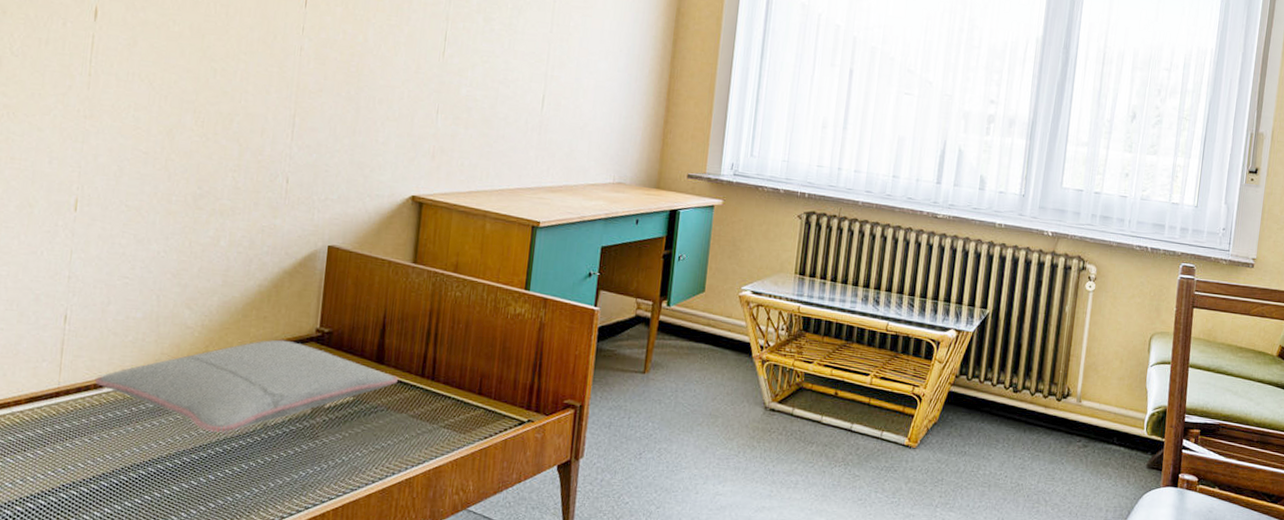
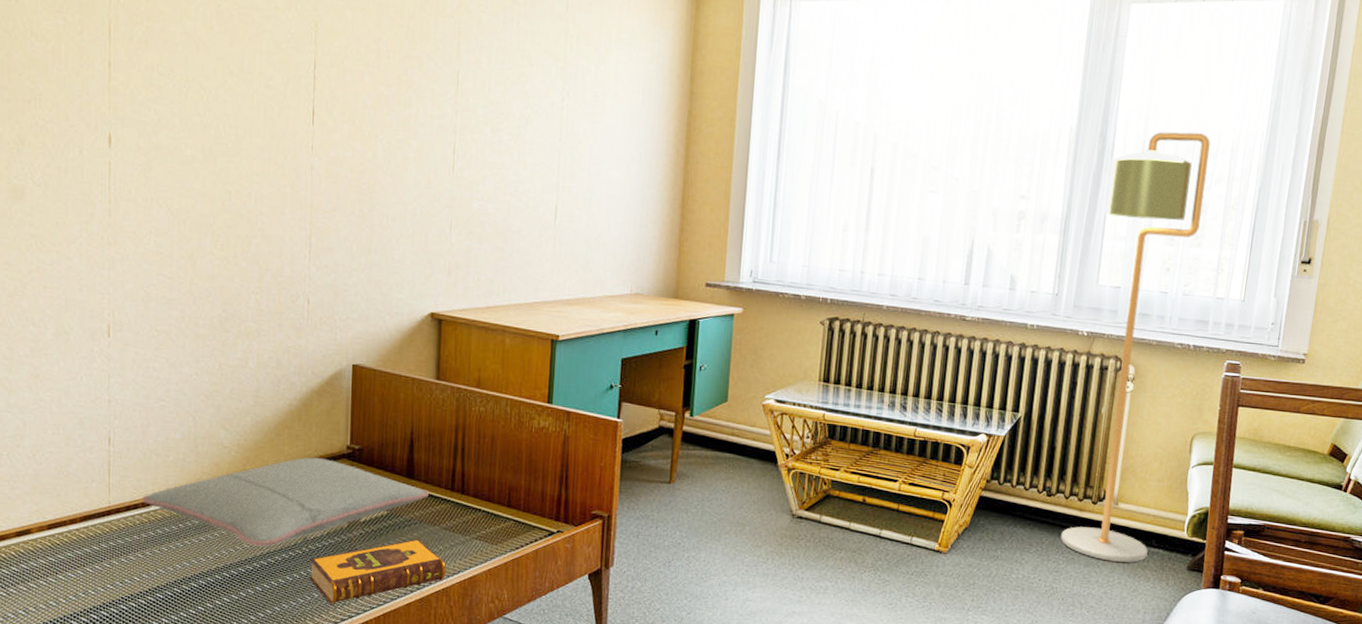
hardback book: none [266,426,411,496] -> present [309,539,446,605]
floor lamp: none [1026,45,1165,460] -> present [1060,131,1211,562]

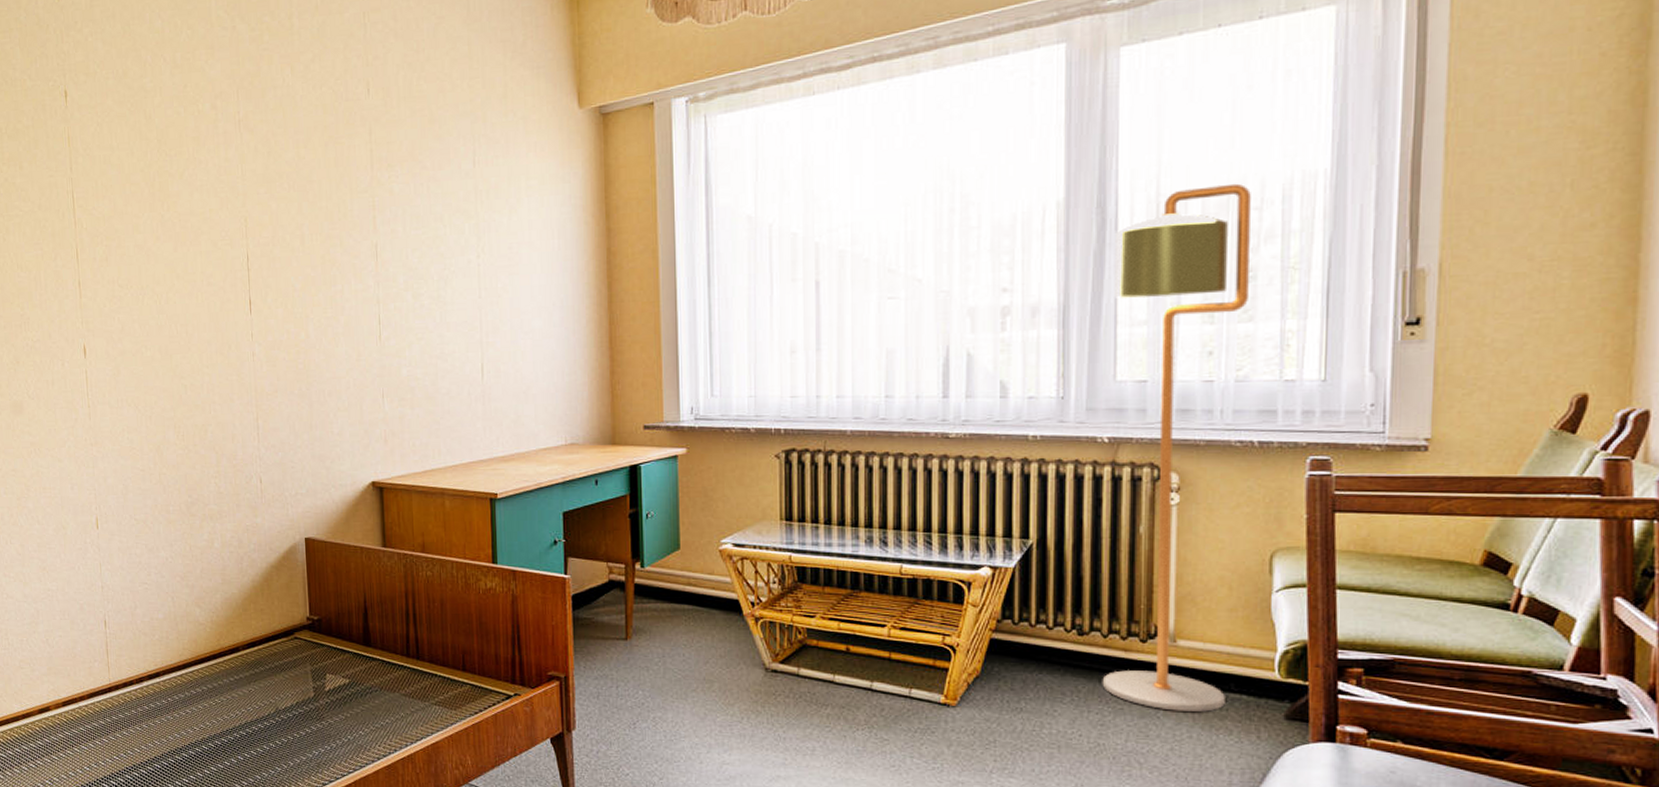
pillow: present [142,457,430,547] -> none [135,629,387,717]
hardback book: present [309,539,446,605] -> none [283,706,409,773]

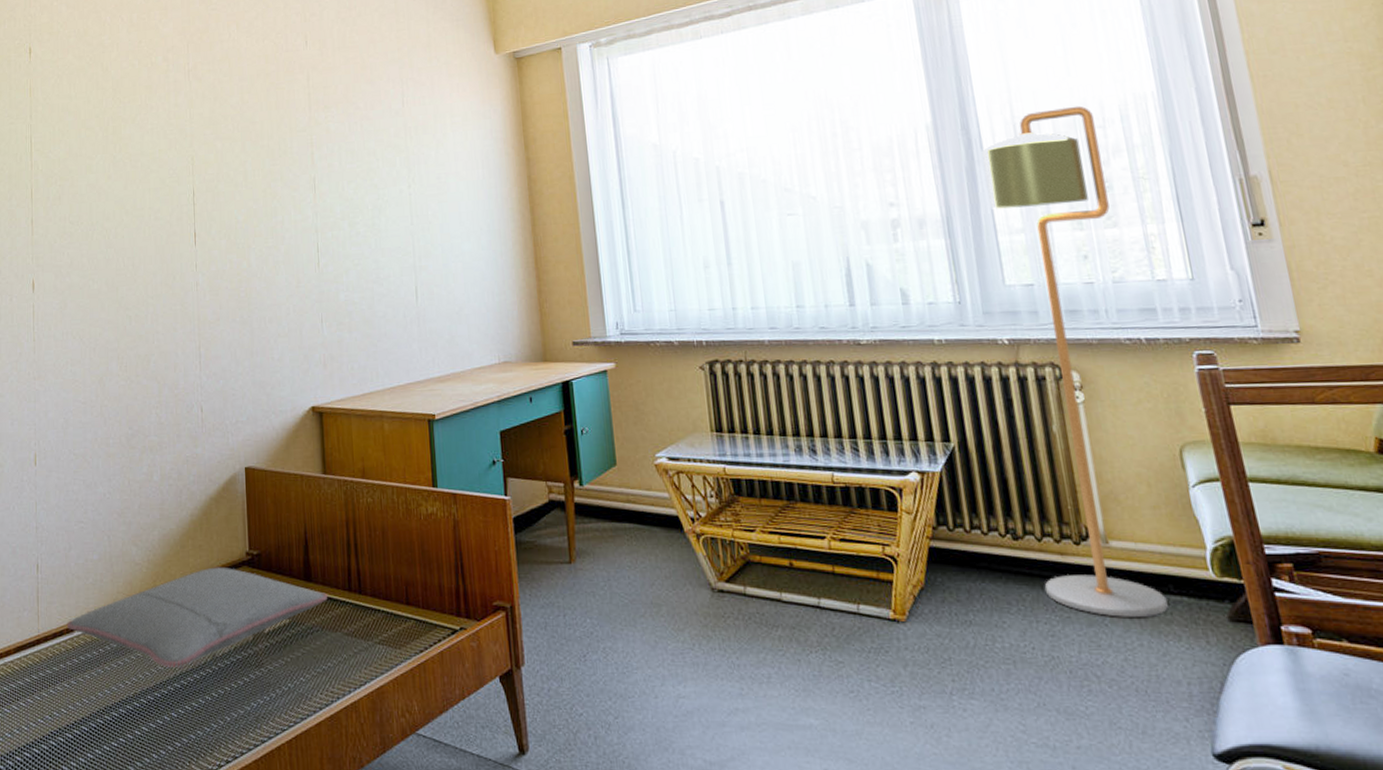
pillow: none [135,629,387,717] -> present [66,567,328,667]

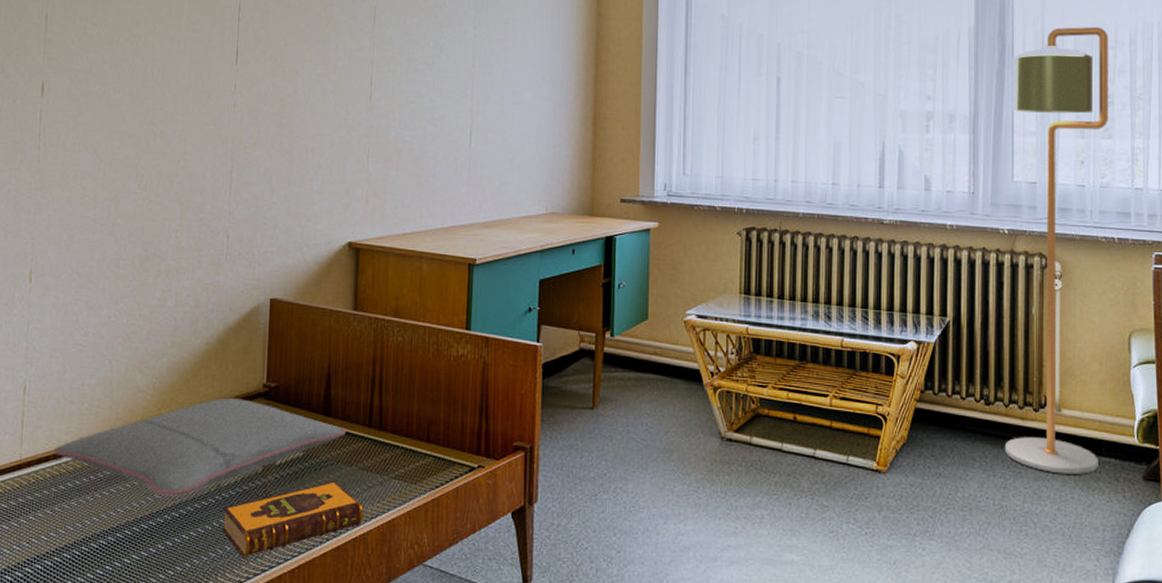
hardback book: none [219,648,353,729] -> present [221,481,364,559]

